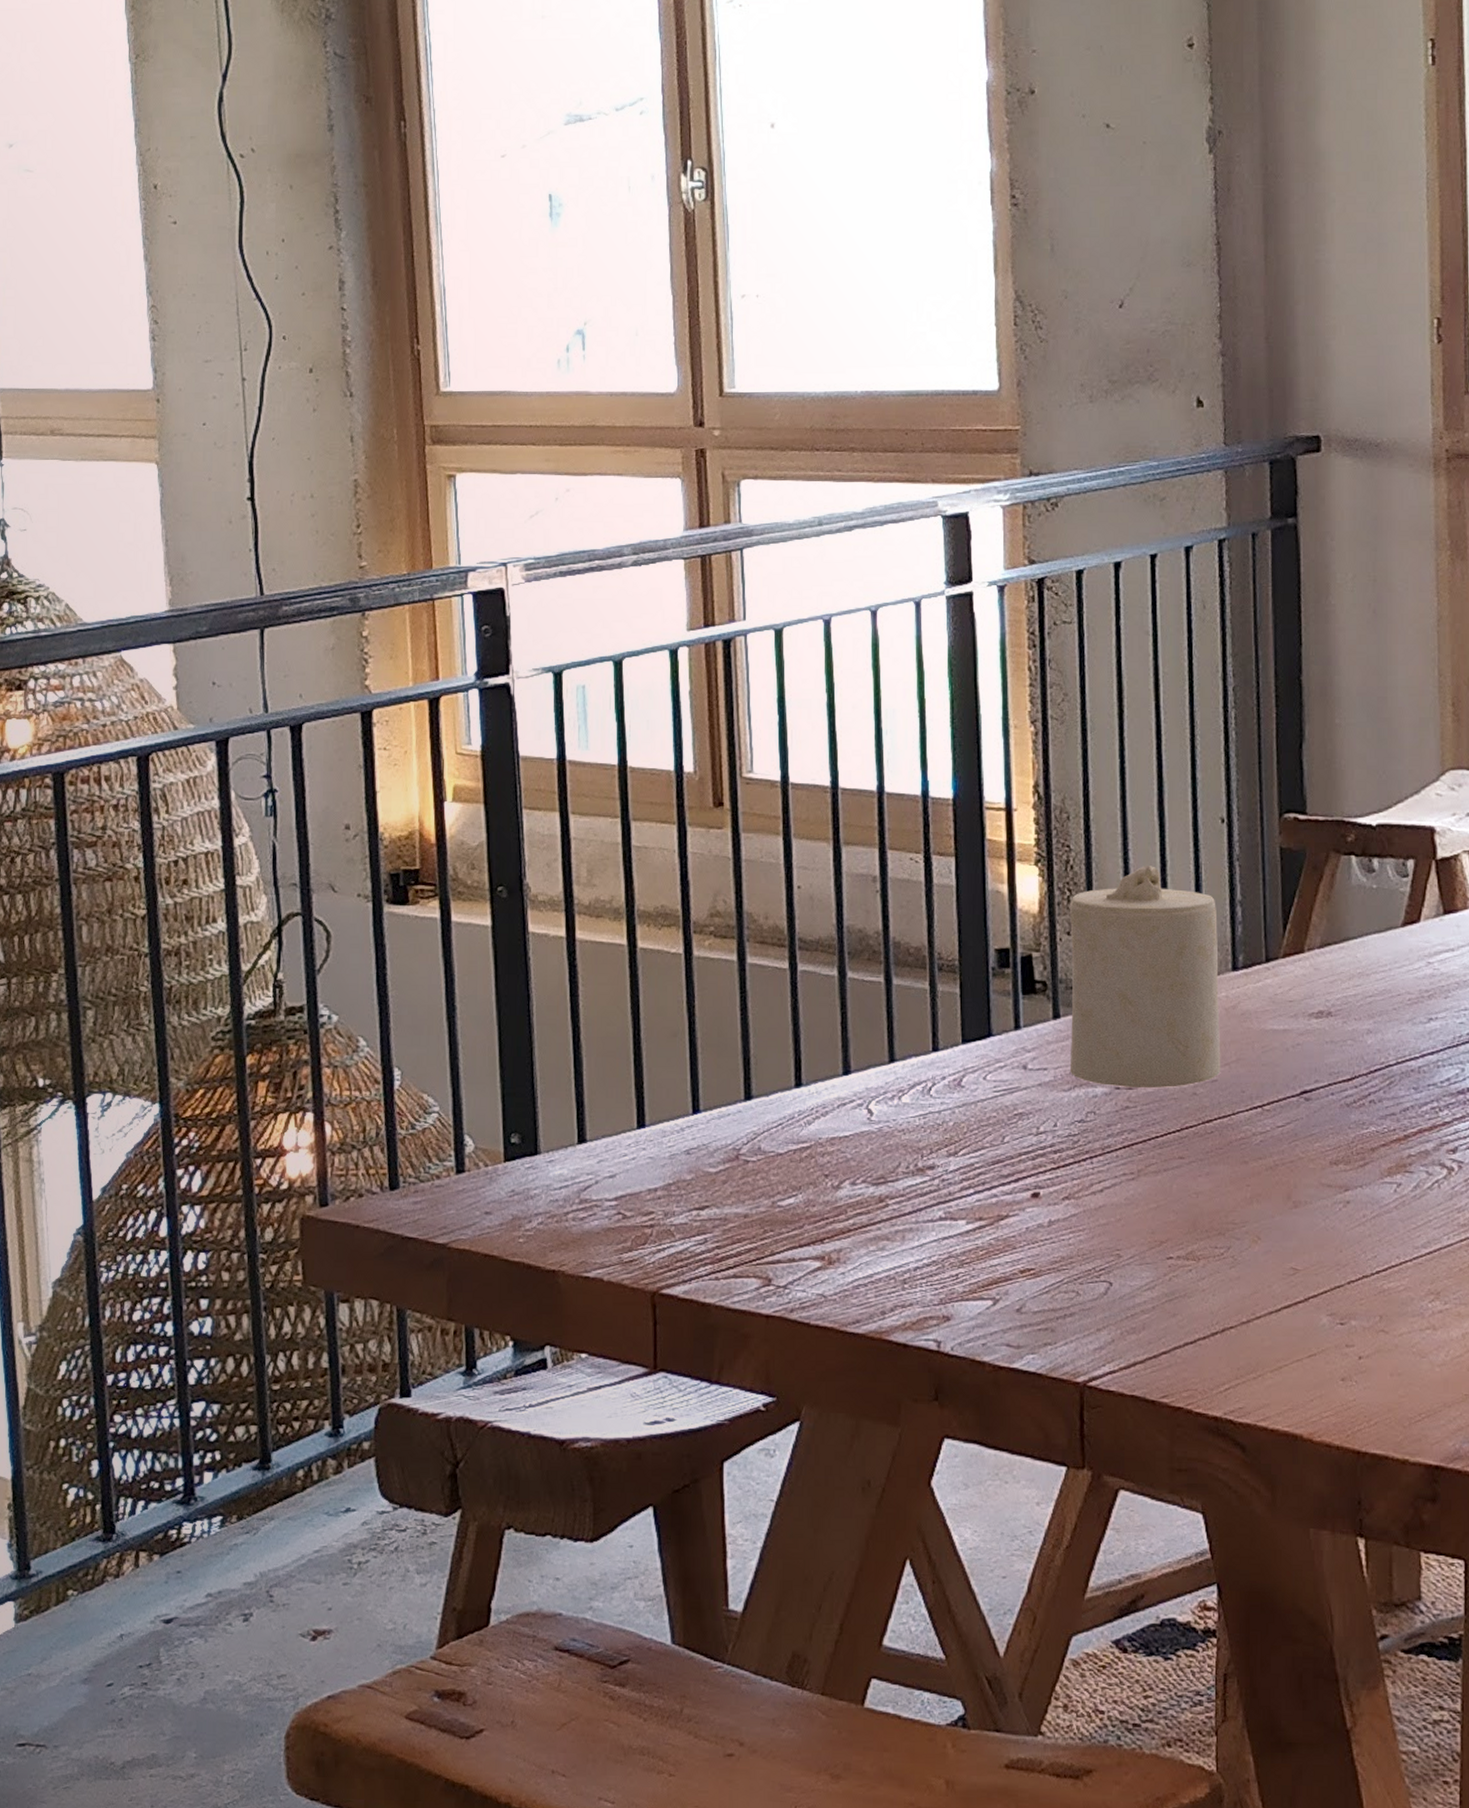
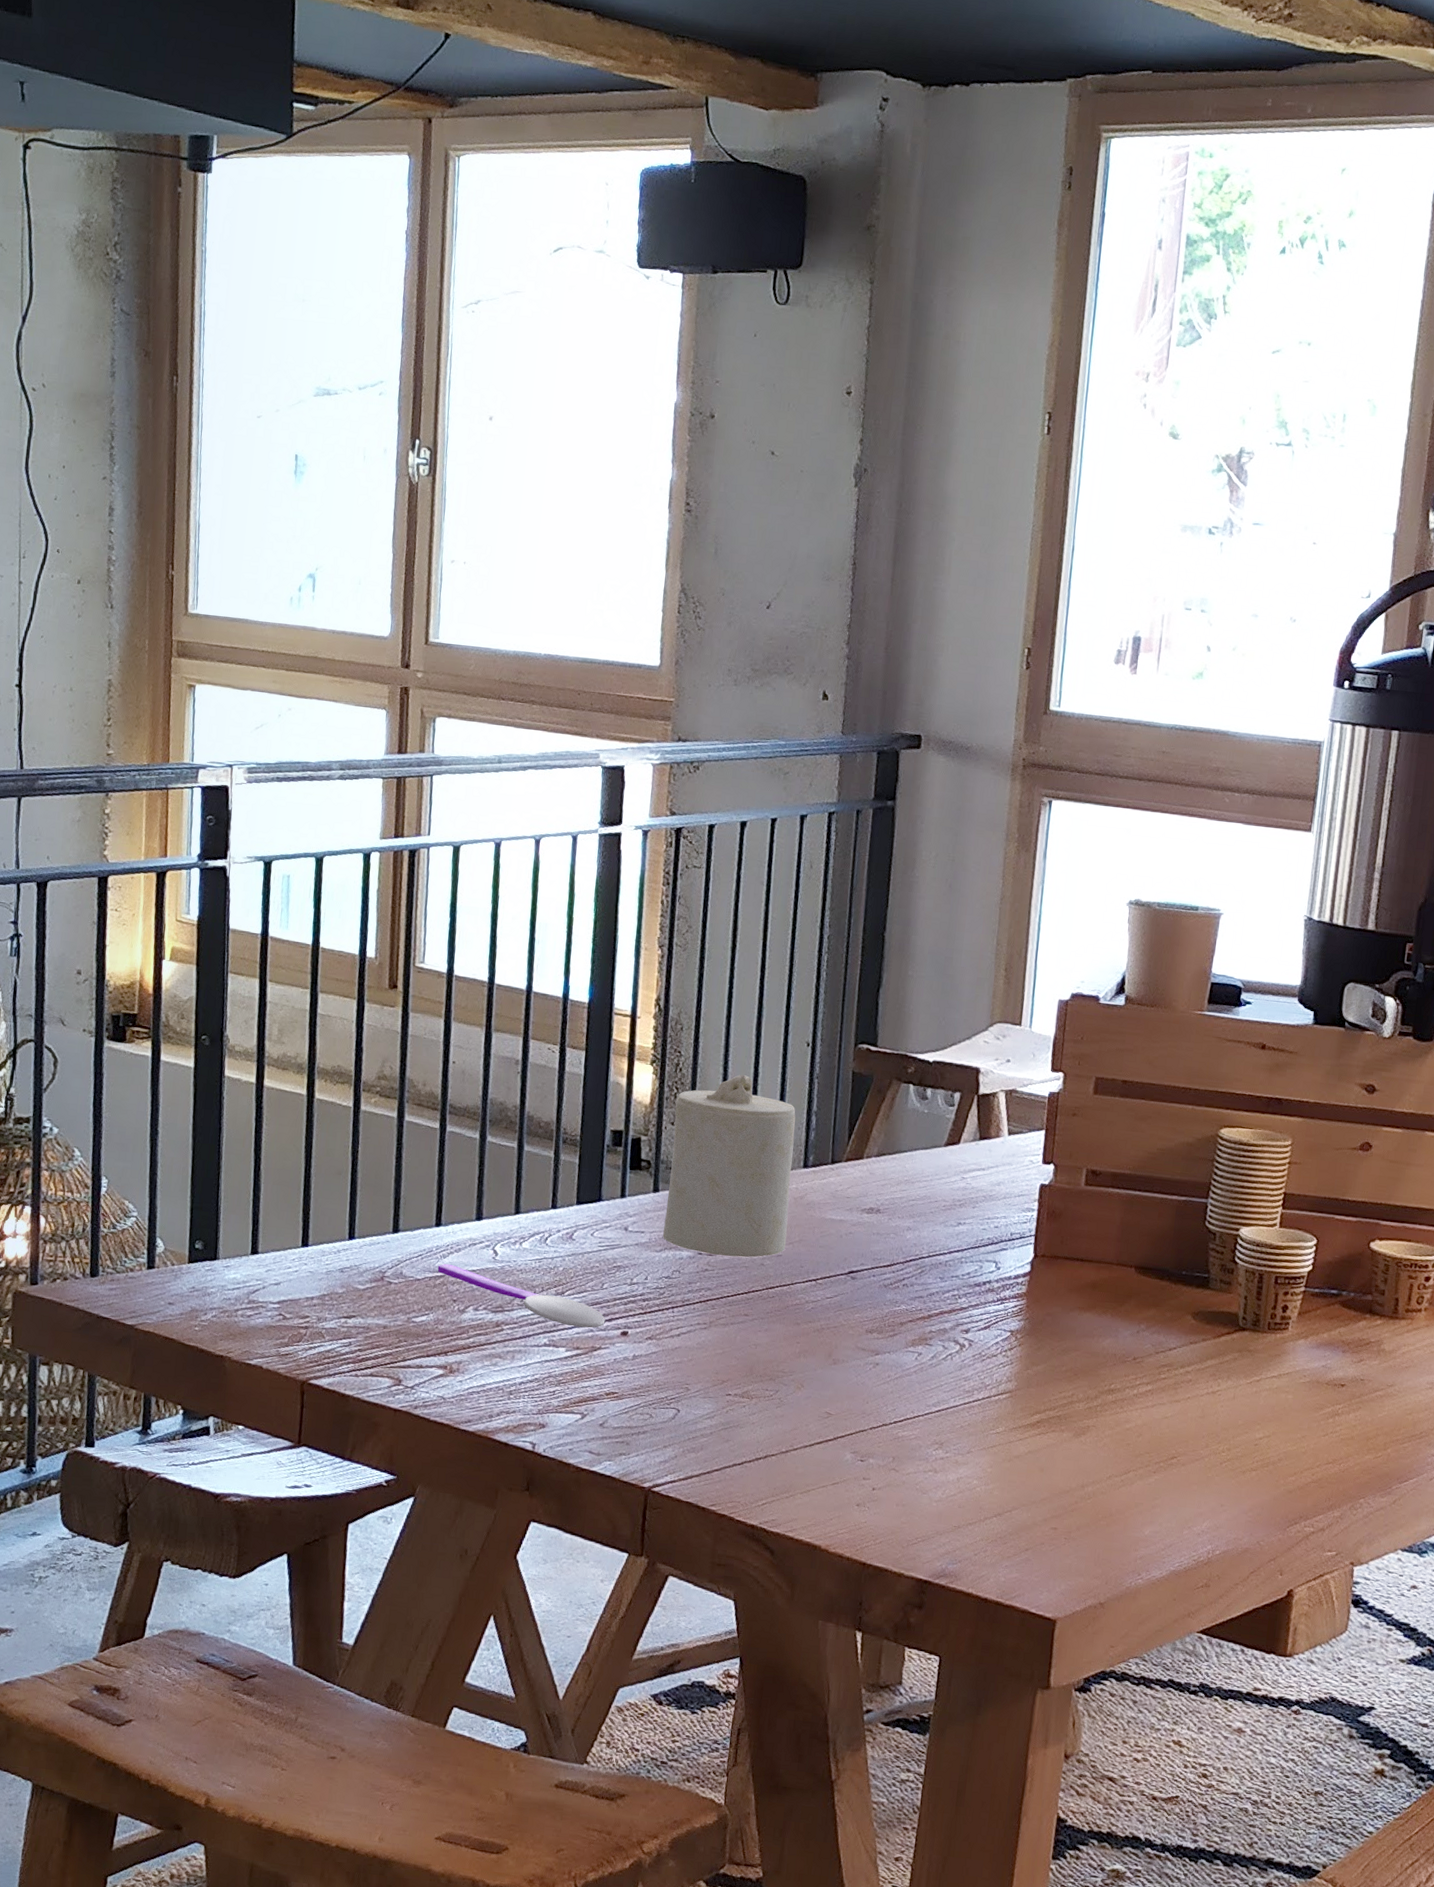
spoon: none [802,1131,1011,1193] -> present [437,1263,605,1328]

